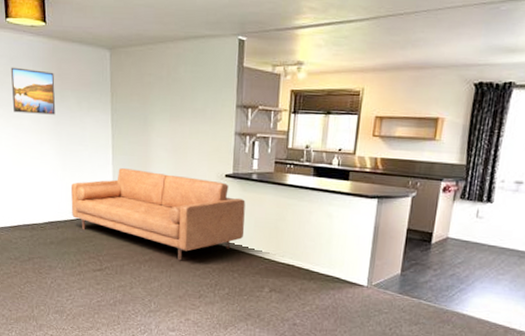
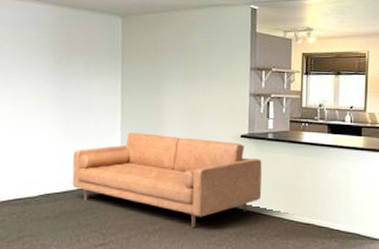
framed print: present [10,67,56,115] -> none [11,33,61,81]

